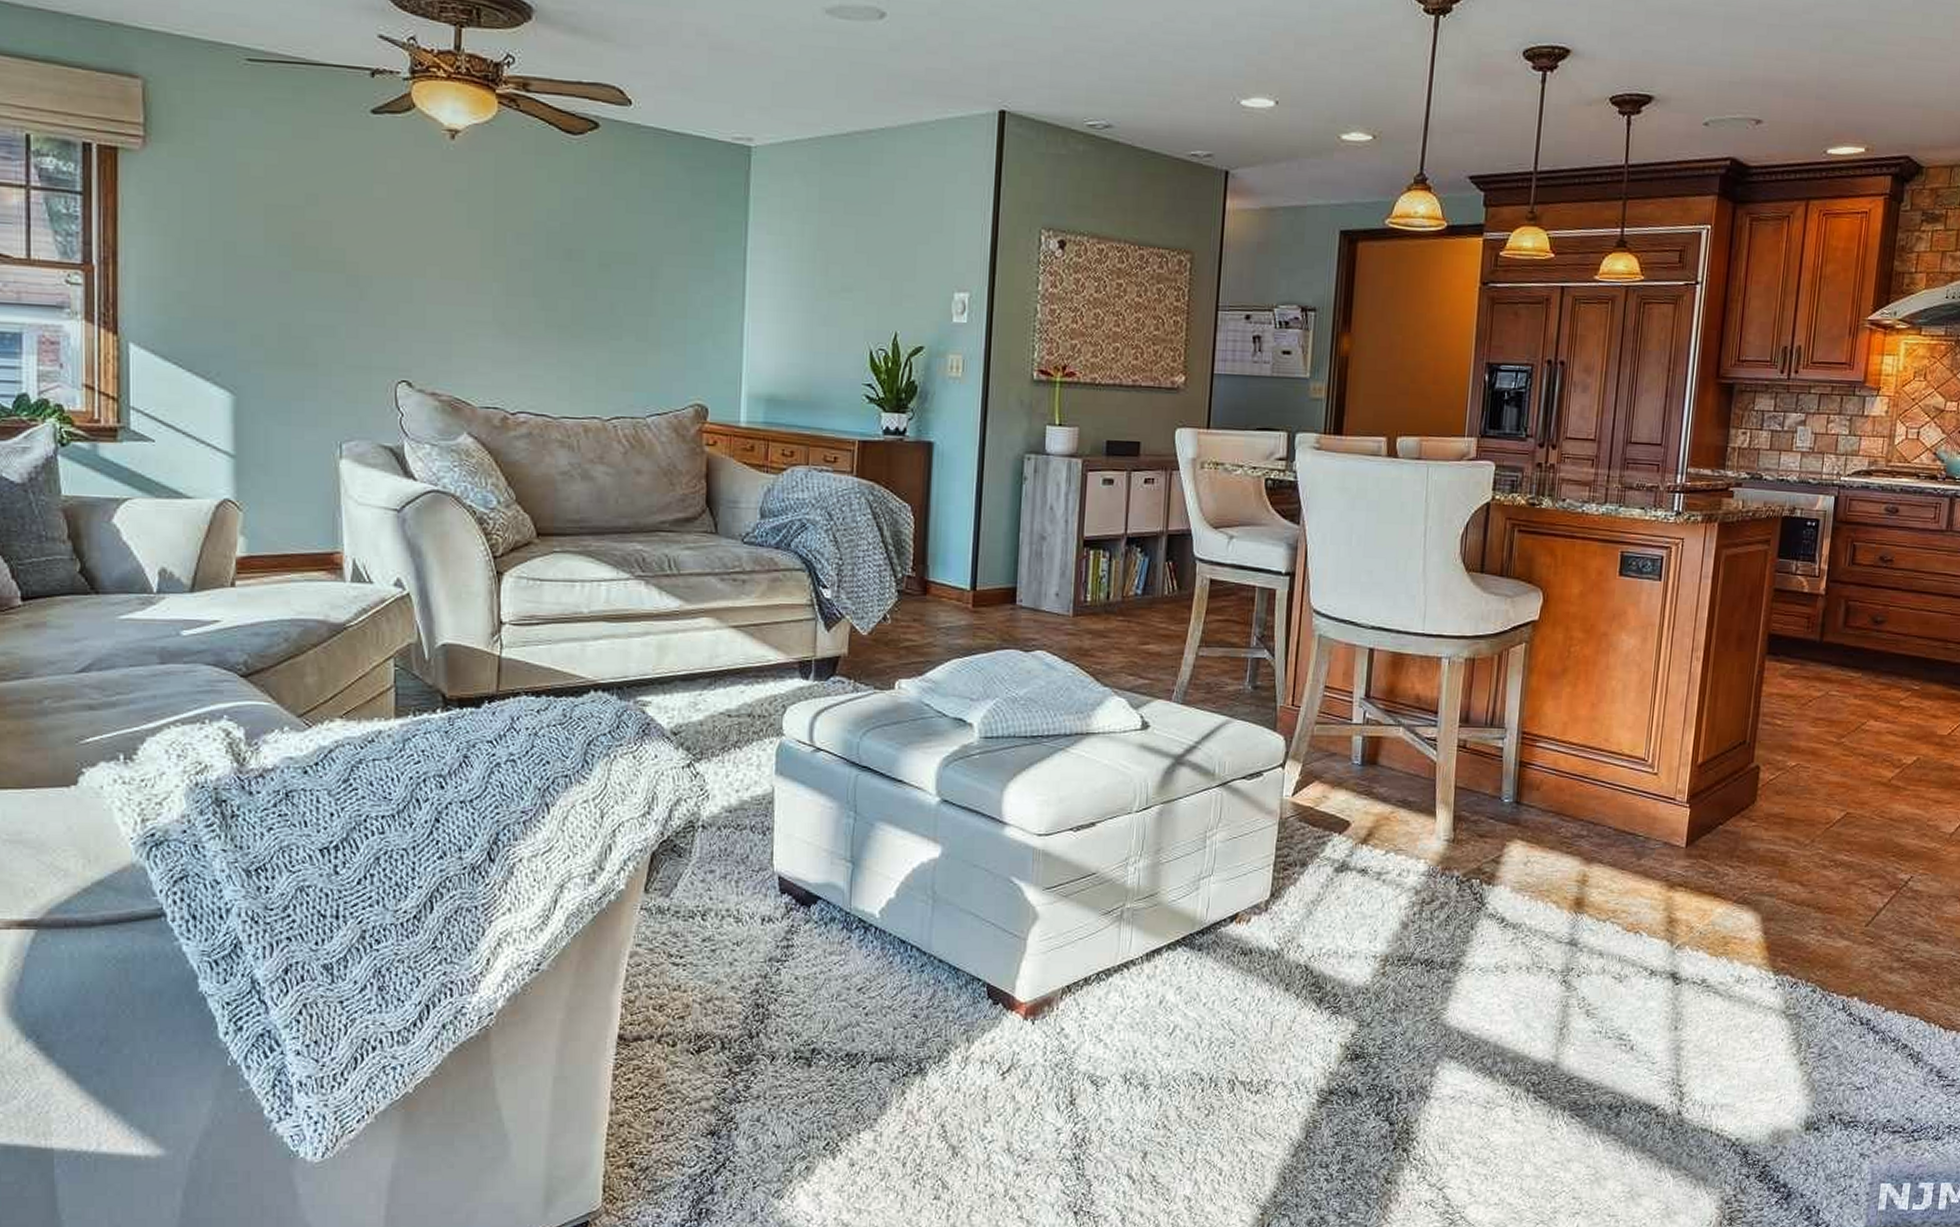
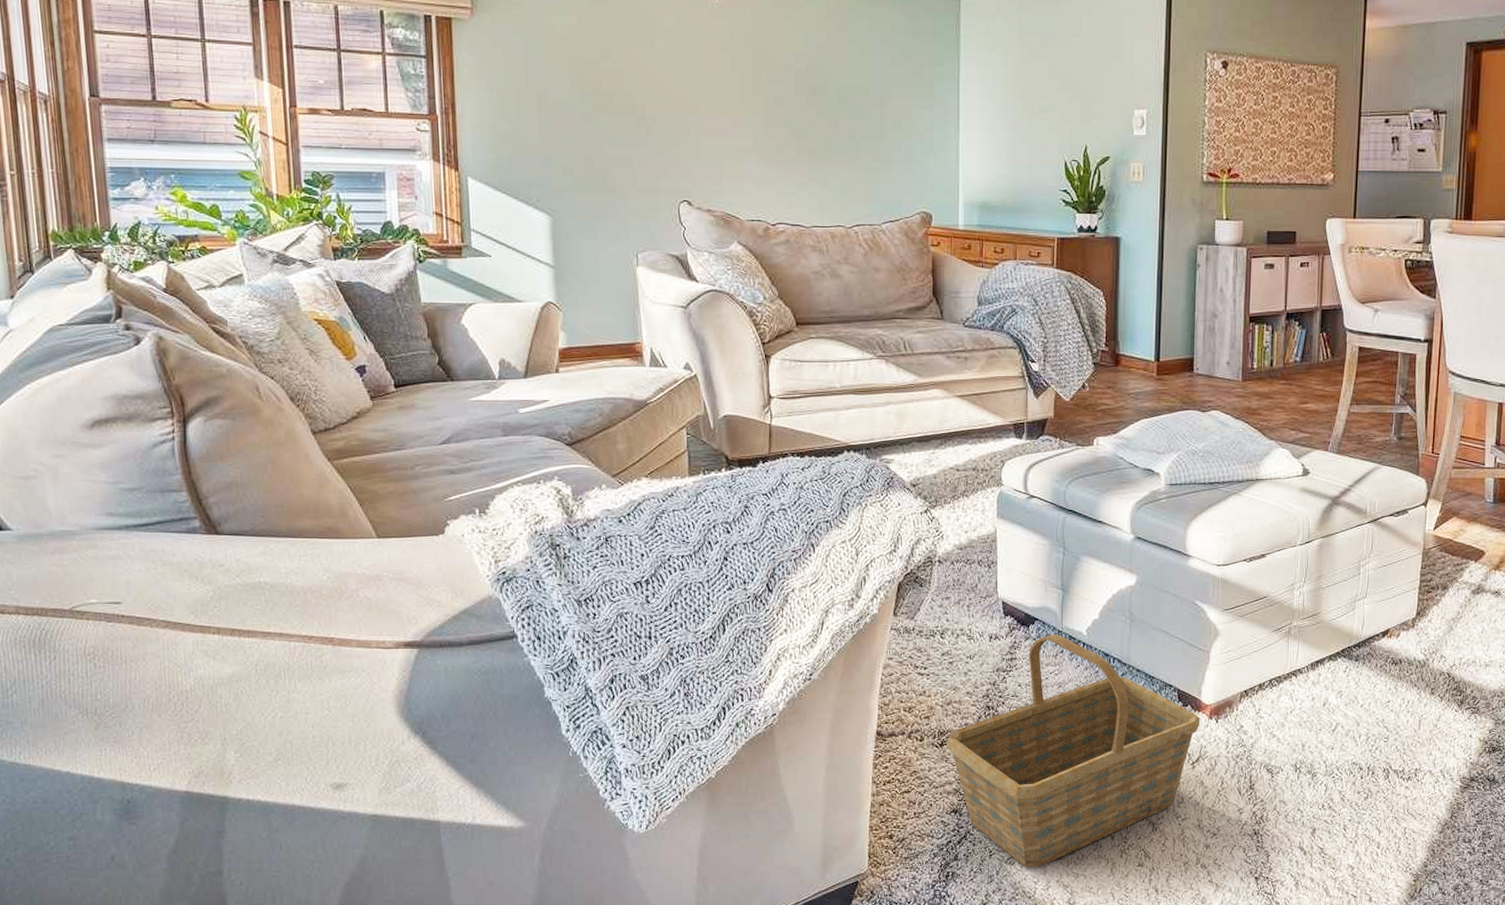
basket: none [704,916,1014,1203] -> present [946,634,1201,868]

